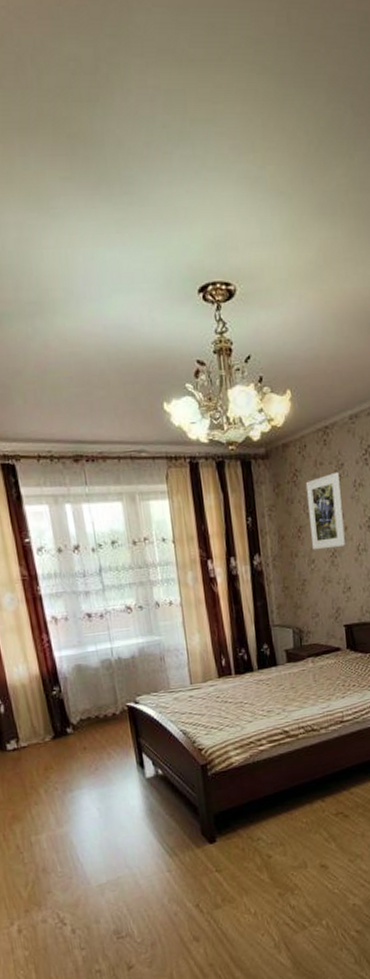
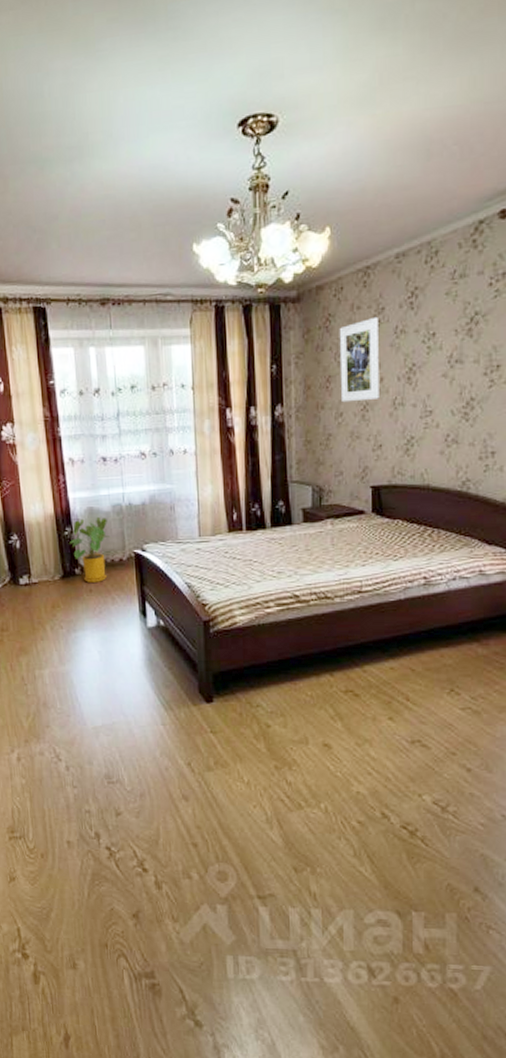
house plant: none [58,673,102,741] -> present [69,516,111,583]

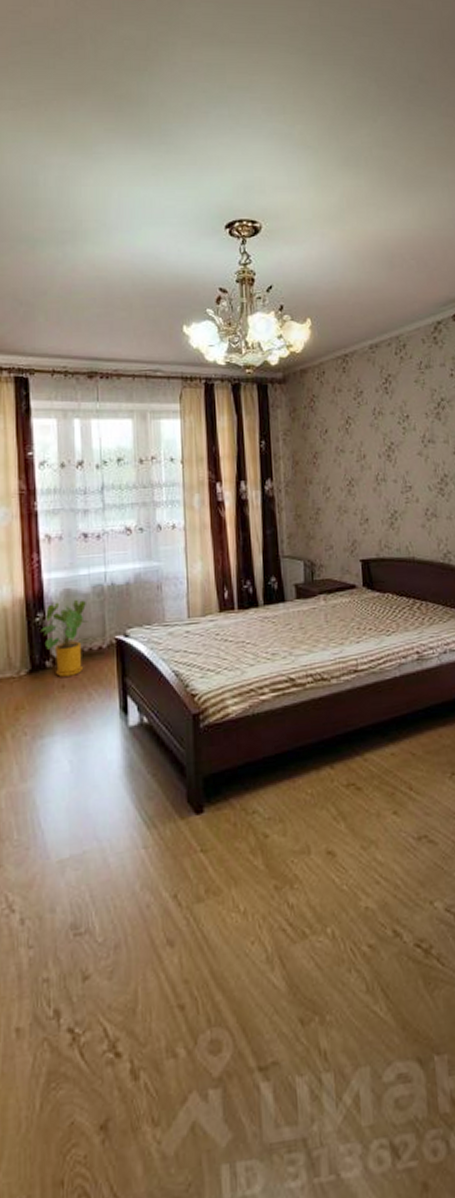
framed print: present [339,316,379,403] -> none [322,399,363,478]

